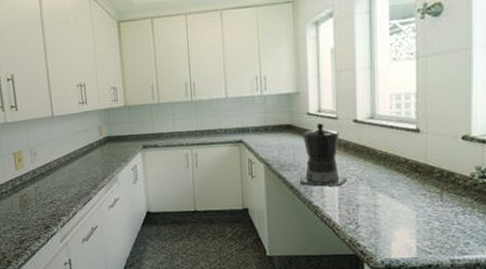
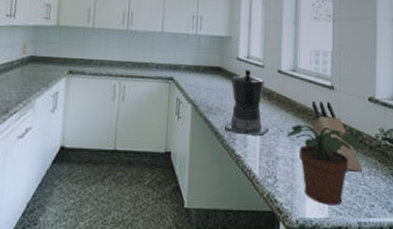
potted plant: none [367,170,454,246] -> present [286,125,362,206]
knife block: none [393,145,456,213] -> present [311,101,363,172]

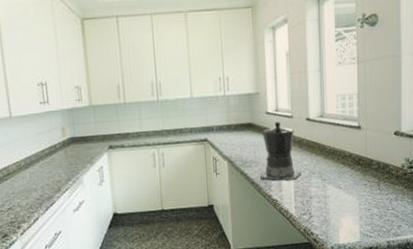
potted plant: present [286,125,362,206] -> none [318,163,389,231]
knife block: present [311,101,363,172] -> none [340,140,390,200]

